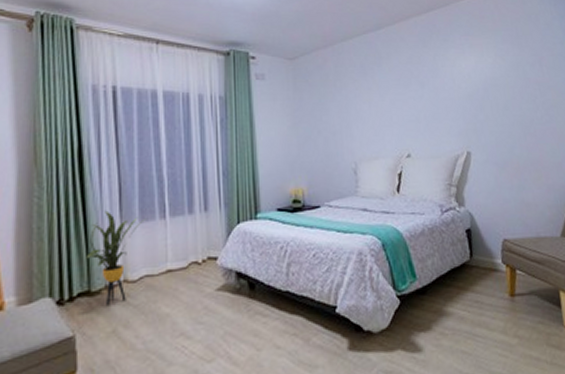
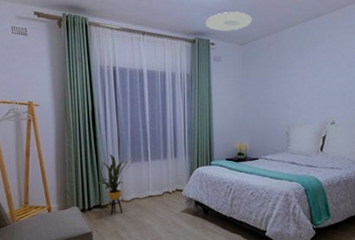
ceiling light: none [243,18,303,42] -> present [206,12,253,31]

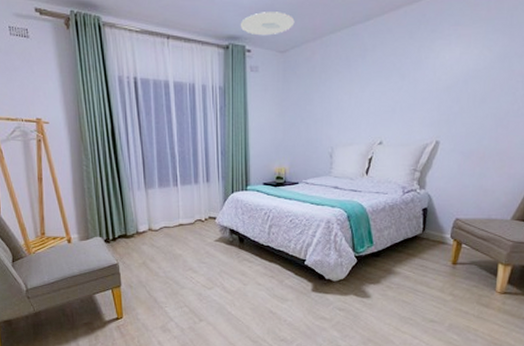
house plant: present [98,153,136,216] -> none [122,178,164,246]

